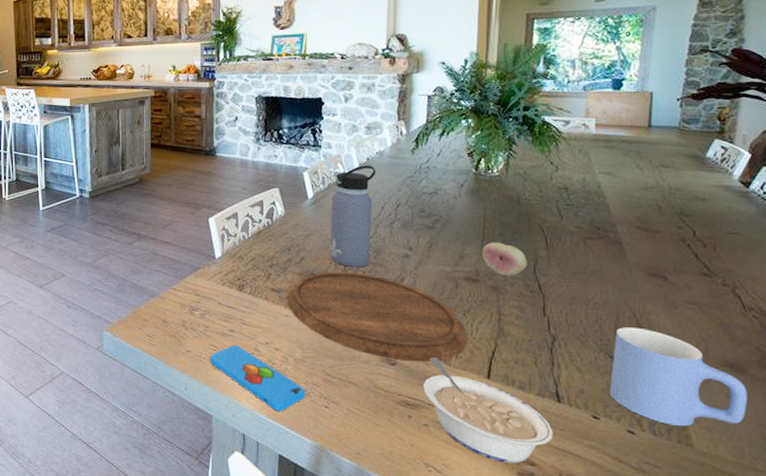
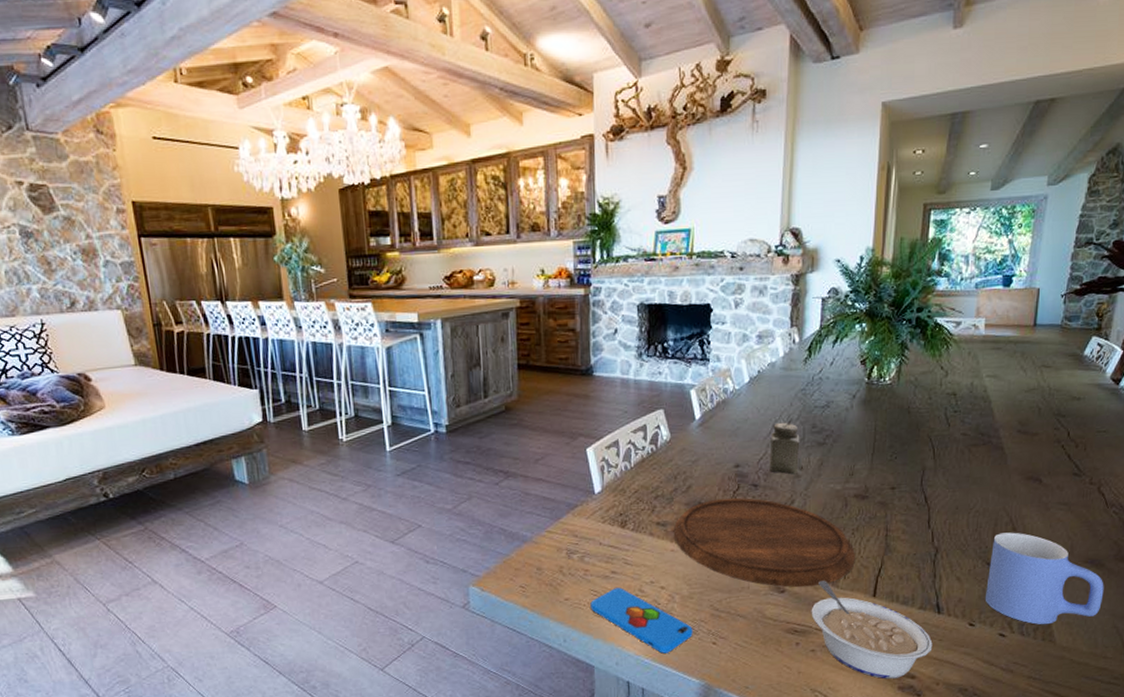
water bottle: present [330,165,376,268] -> none [718,378,767,493]
salt shaker: none [379,205,409,254] -> present [769,422,800,475]
fruit: present [482,242,527,276] -> none [872,455,915,490]

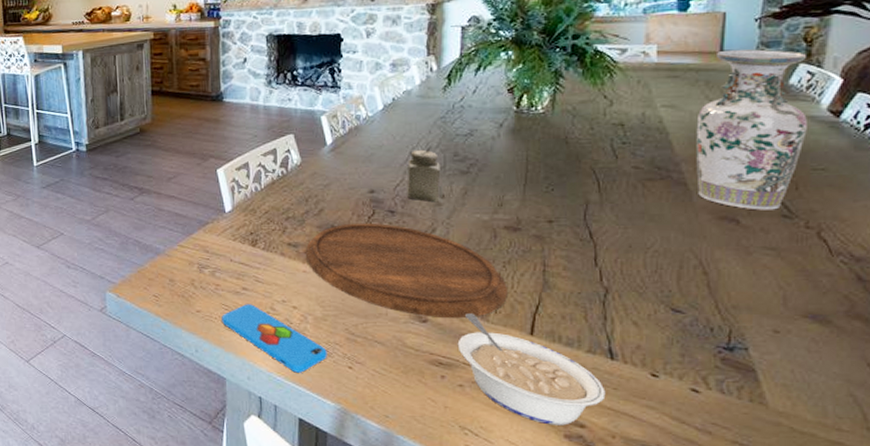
mug: present [985,532,1104,625] -> none [670,277,833,384]
vase: none [1011,323,1099,470] -> present [696,49,808,210]

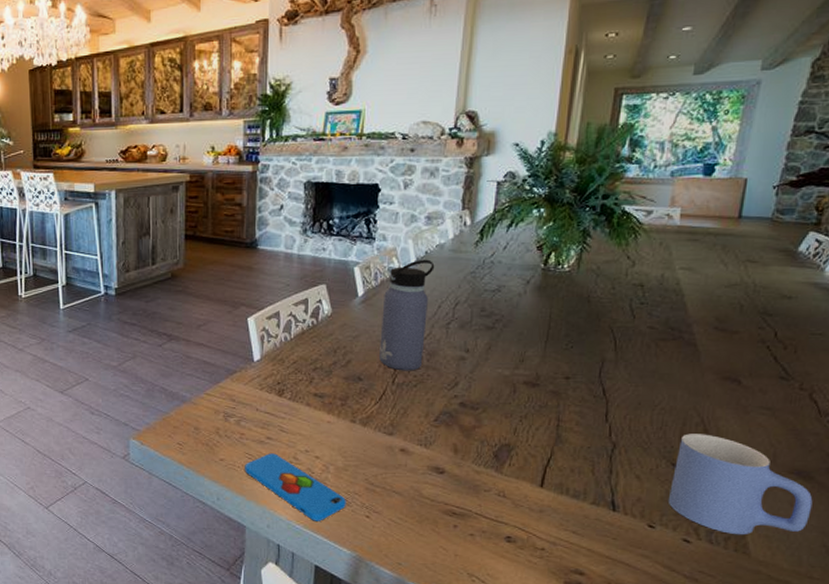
cutting board: present [305,223,507,319] -> none [330,375,522,471]
water bottle: none [351,106,403,219] -> present [379,259,435,371]
salt shaker: present [407,149,441,203] -> none [433,304,467,357]
legume: present [457,313,606,425] -> none [471,466,606,573]
mug: none [670,277,833,384] -> present [667,433,813,535]
vase: present [696,49,808,210] -> none [706,215,817,372]

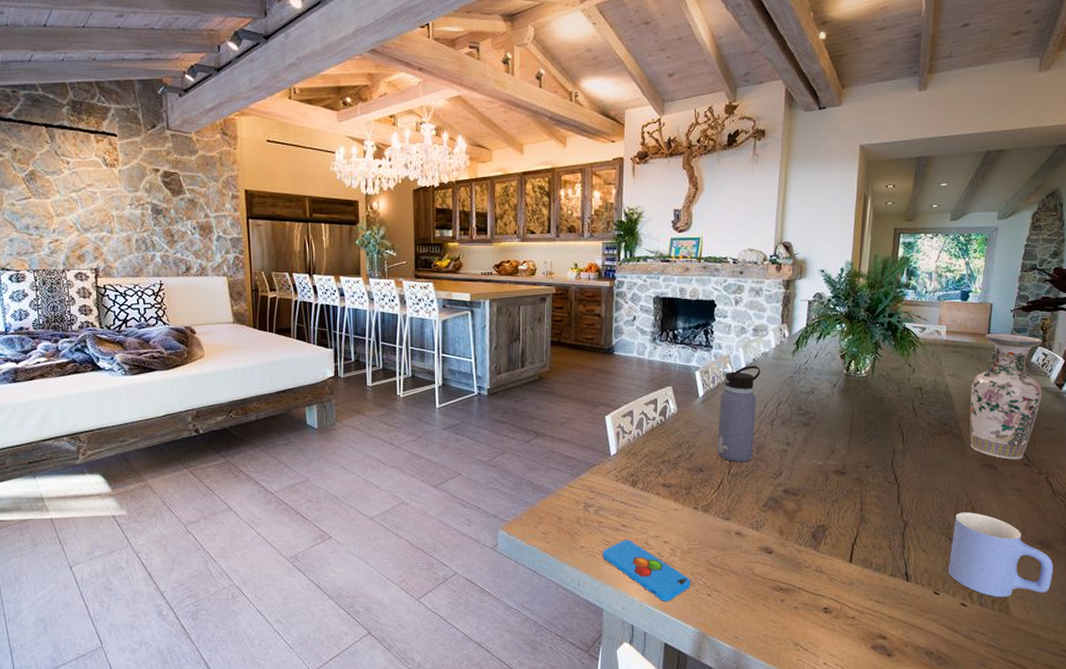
vase: none [706,215,817,372] -> present [969,333,1043,460]

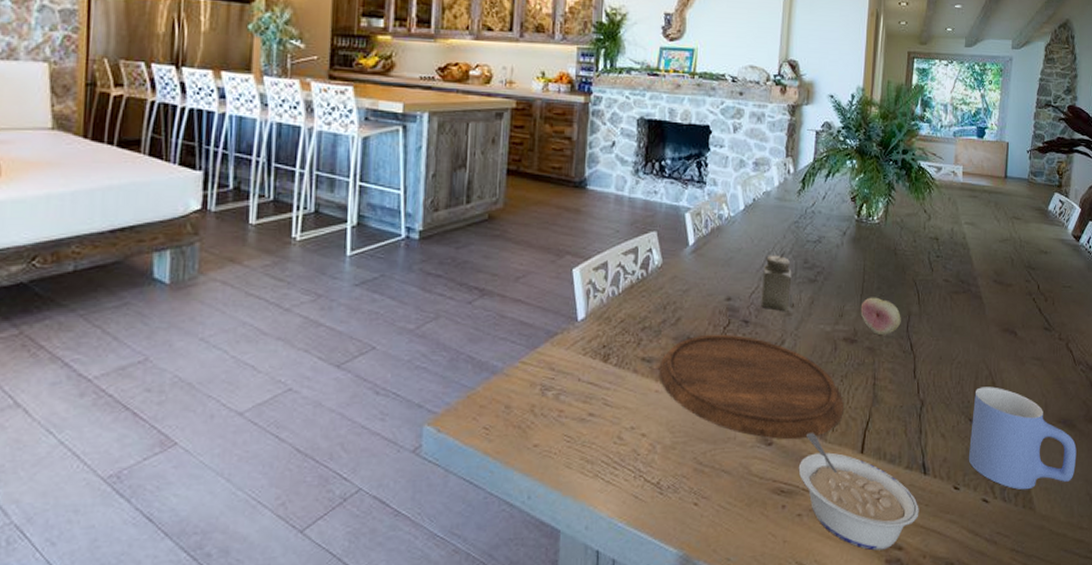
smartphone: present [602,540,691,602] -> none [562,433,674,516]
cutting board: none [677,466,834,550] -> present [659,334,844,440]
water bottle: present [717,365,761,463] -> none [709,207,762,329]
salt shaker: none [761,403,788,450] -> present [761,255,792,312]
legume: none [795,545,902,638] -> present [798,433,919,551]
fruit: none [849,437,886,468] -> present [860,297,901,335]
vase: present [969,333,1043,460] -> none [988,176,1060,323]

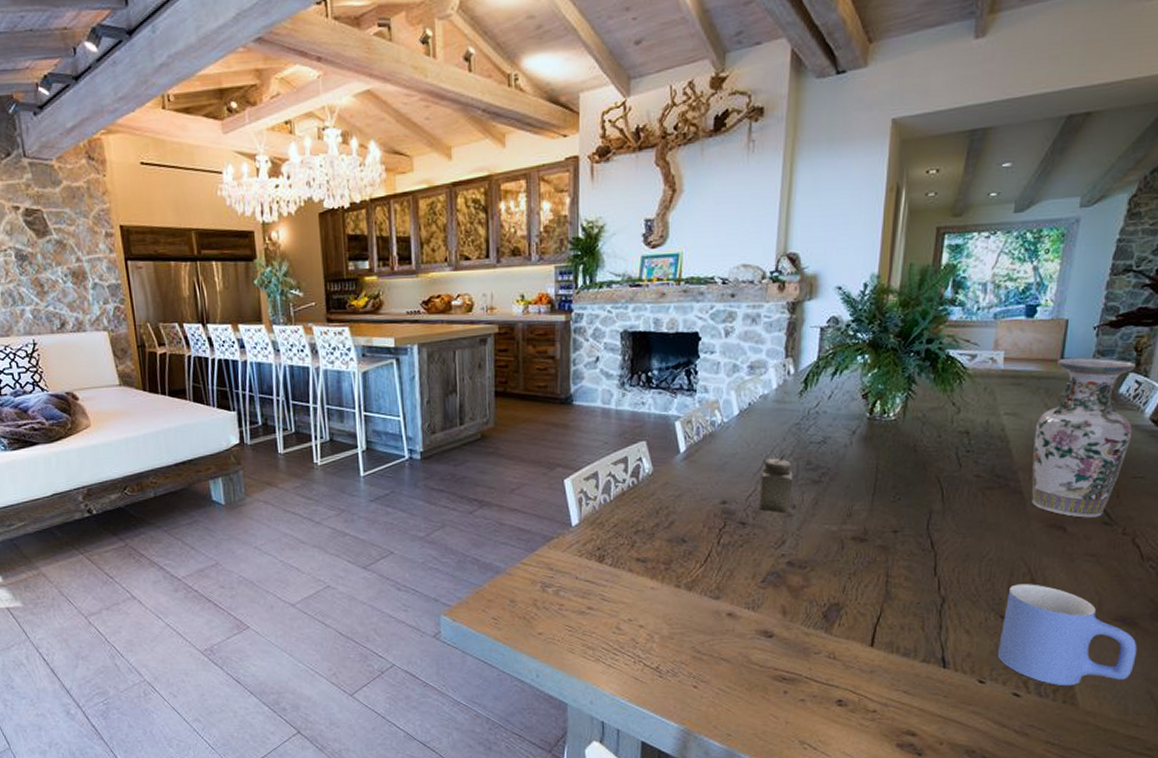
cutting board: present [659,334,844,440] -> none [654,535,851,633]
legume: present [798,433,919,551] -> none [801,627,937,735]
fruit: present [860,297,901,335] -> none [872,495,920,533]
vase: none [988,176,1060,323] -> present [1031,357,1137,518]

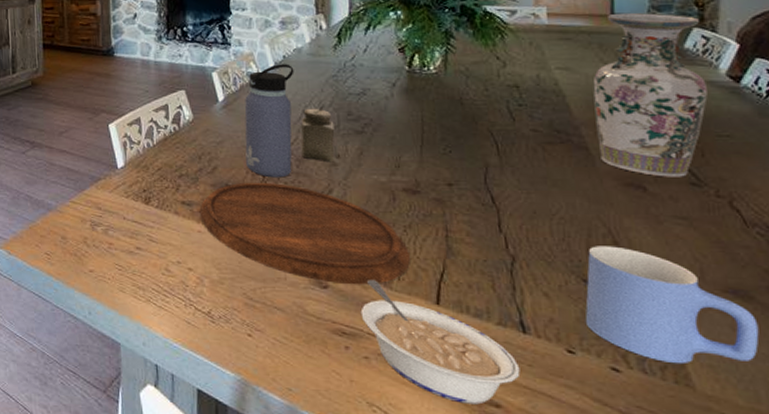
cutting board: none [654,535,851,633] -> present [199,182,410,285]
water bottle: none [704,411,759,531] -> present [244,64,294,178]
legume: none [801,627,937,735] -> present [360,280,521,405]

